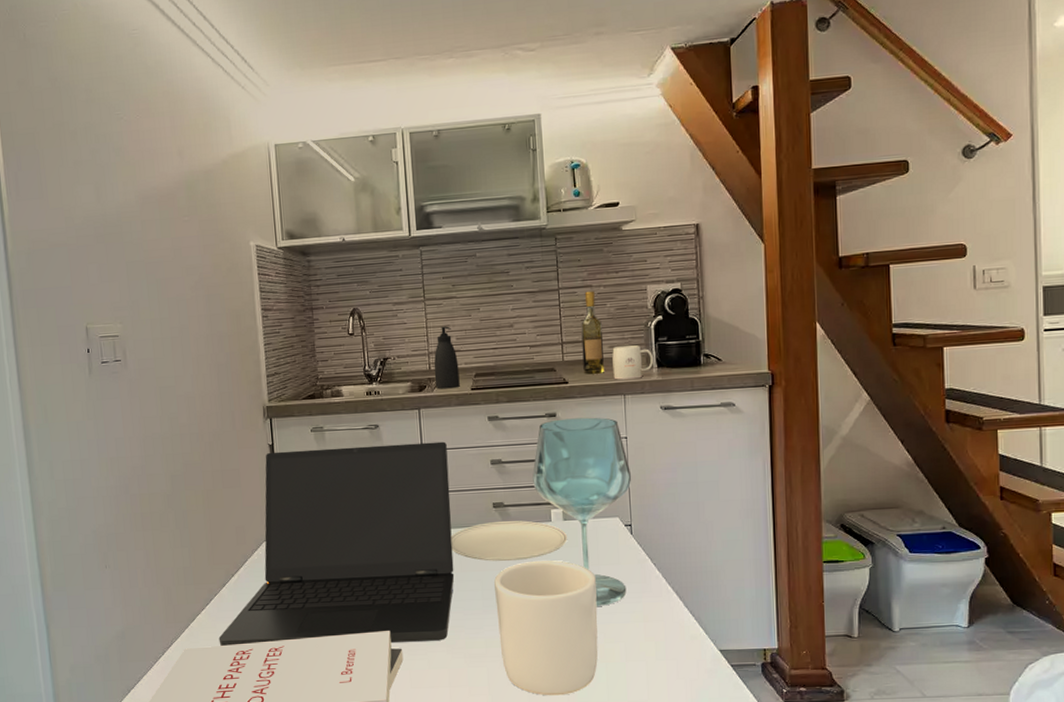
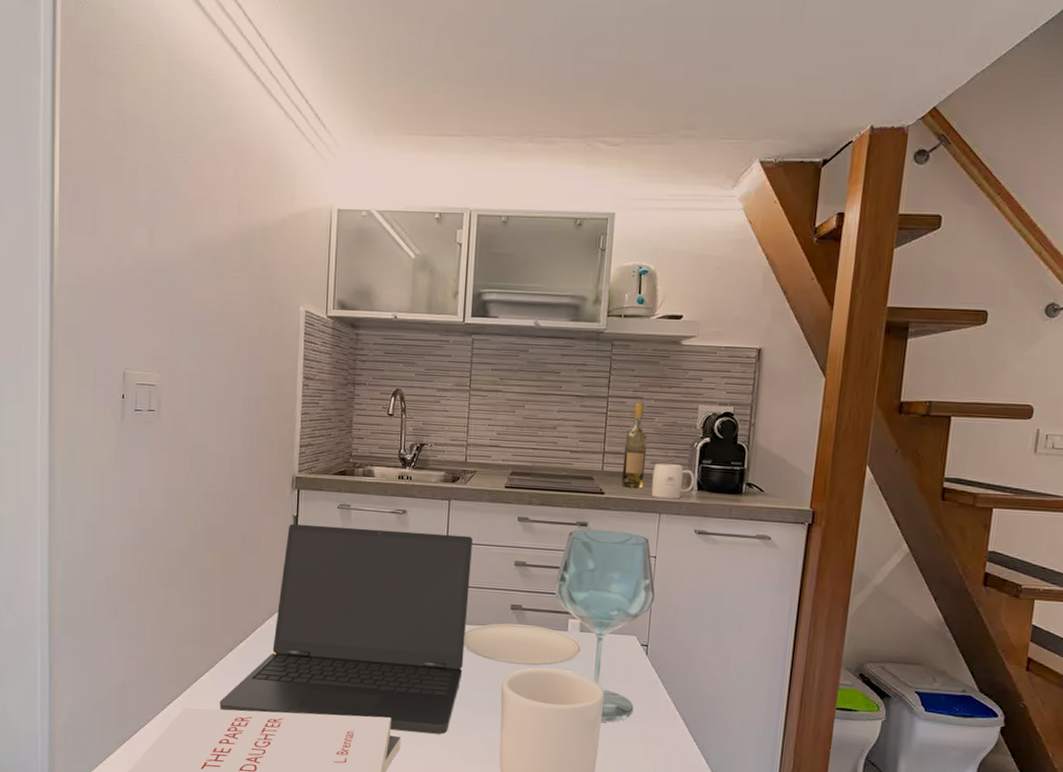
soap dispenser: present [434,326,460,389] -> none [469,419,496,484]

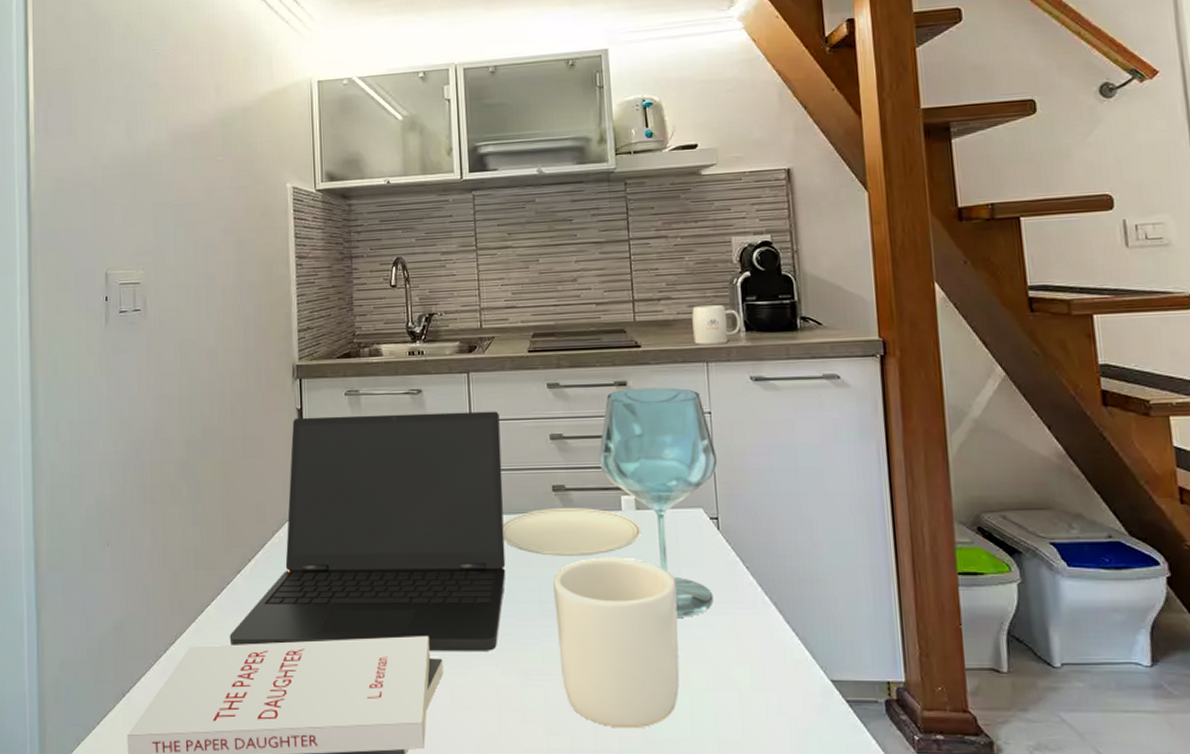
bottle: present [621,403,648,489] -> none [655,242,683,337]

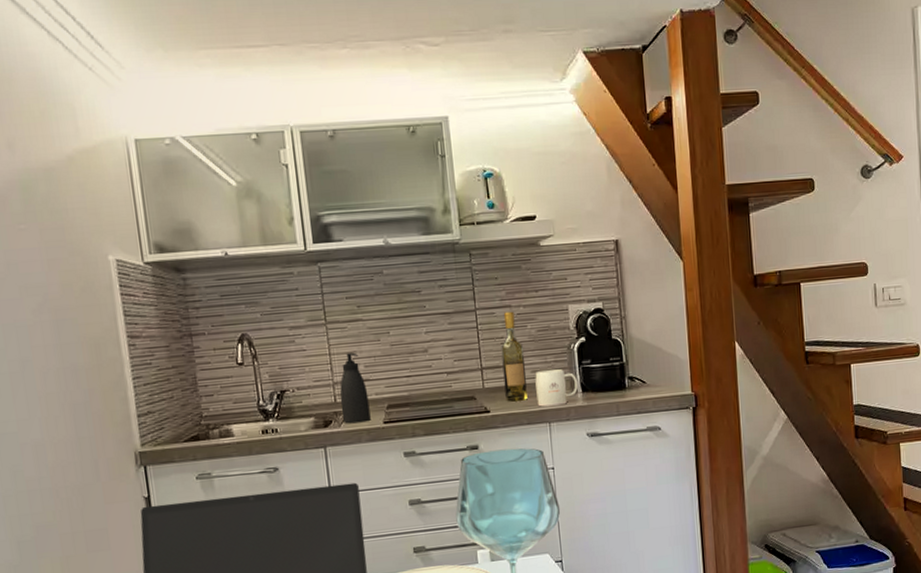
soap dispenser: none [485,279,515,351] -> present [340,352,371,424]
bottle: none [655,242,683,337] -> present [501,311,527,402]

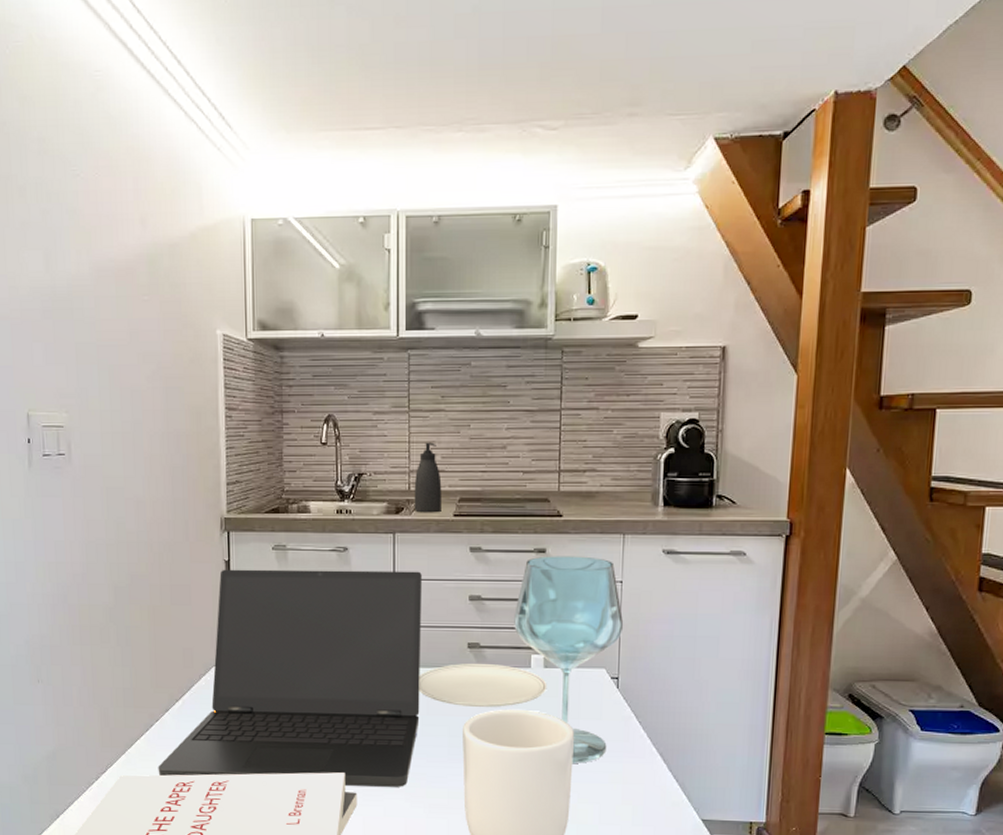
bottle: present [501,311,527,402] -> none [581,414,607,508]
mug: present [535,369,579,407] -> none [613,478,661,518]

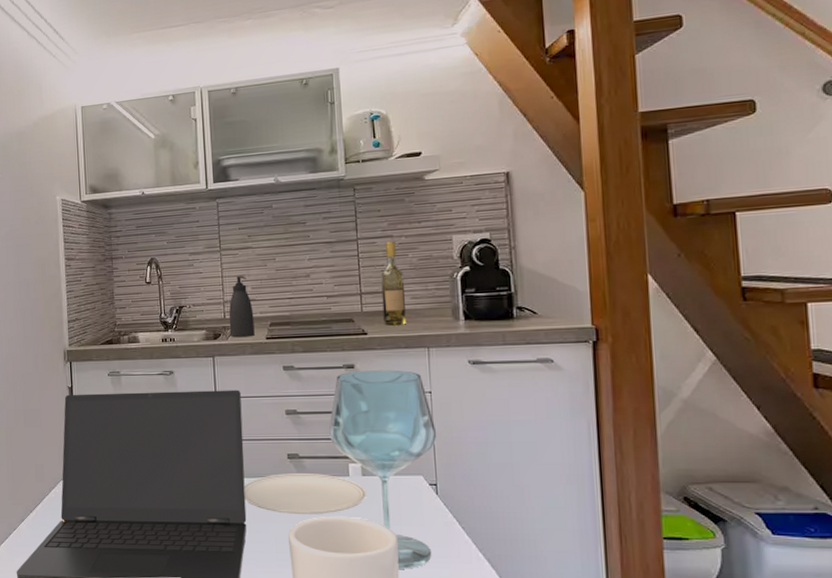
bottle: none [581,414,607,508] -> present [381,241,406,326]

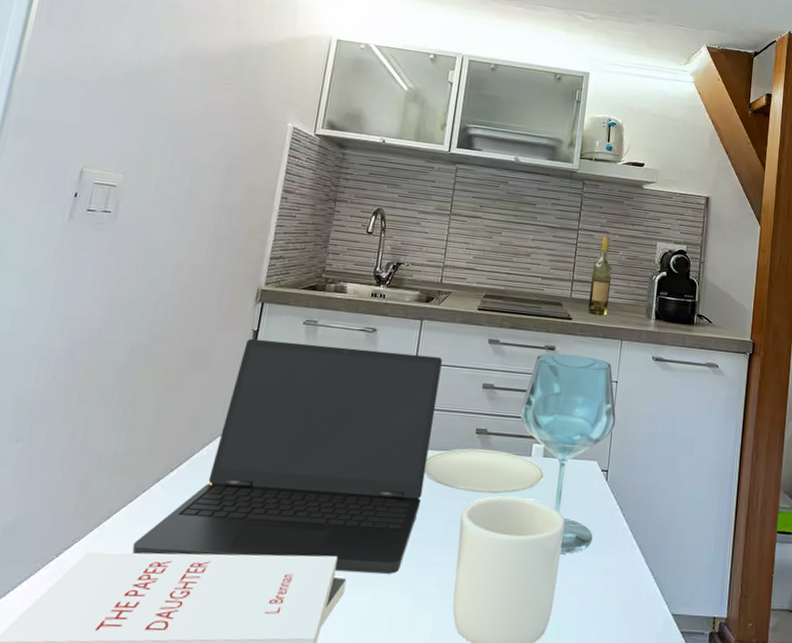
soap dispenser: present [228,276,255,338] -> none [443,243,471,305]

